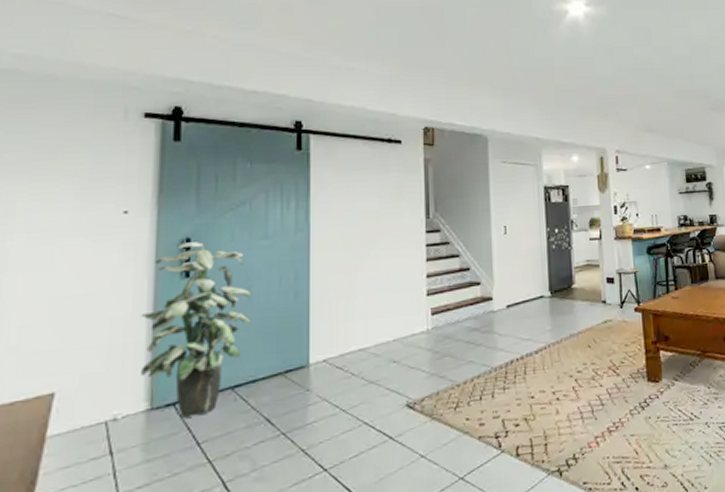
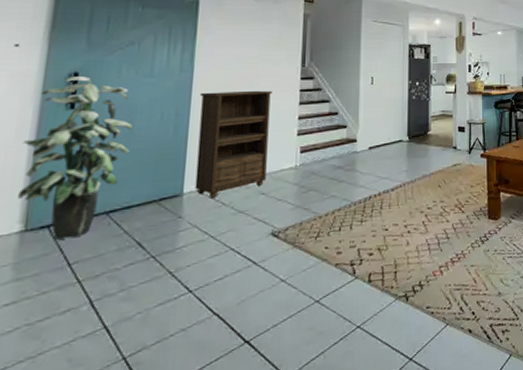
bookshelf: none [318,247,396,369] -> present [195,90,272,199]

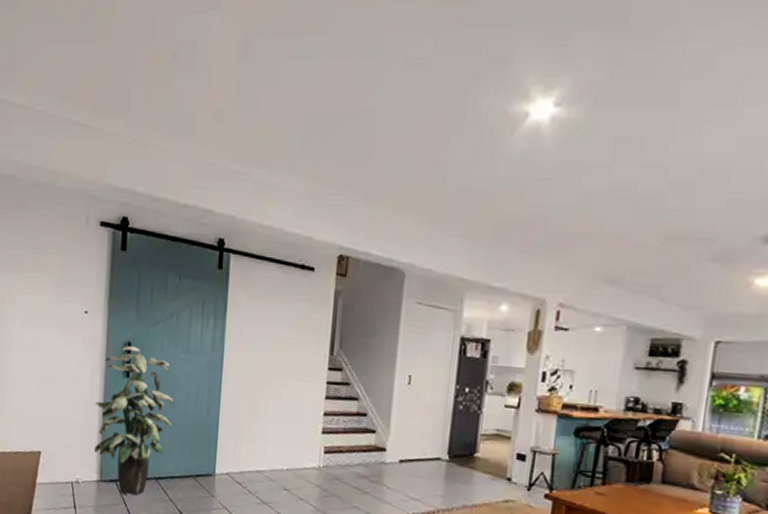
bookshelf: present [195,90,272,199] -> none [225,374,298,484]

